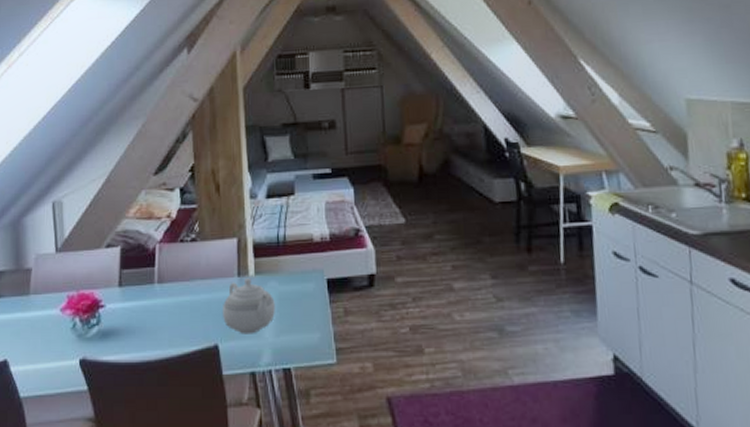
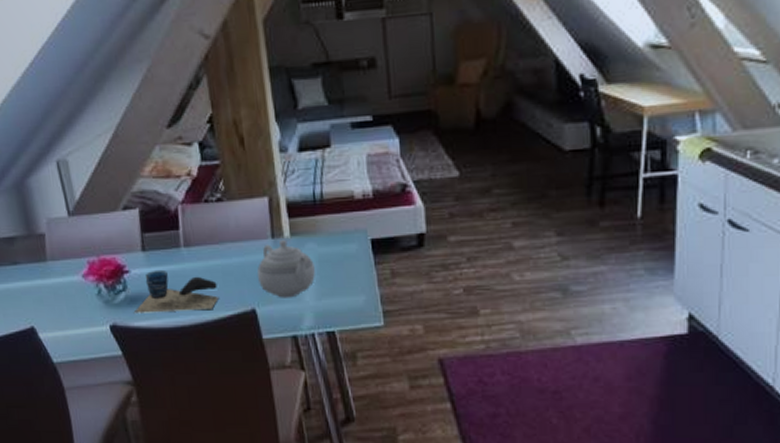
cup: none [103,304,184,348] -> present [133,269,218,314]

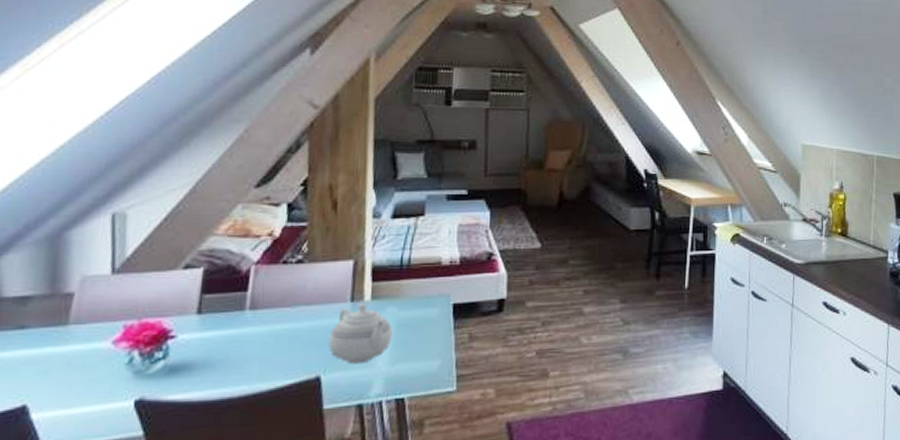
cup: present [133,269,218,314] -> none [170,334,281,385]

